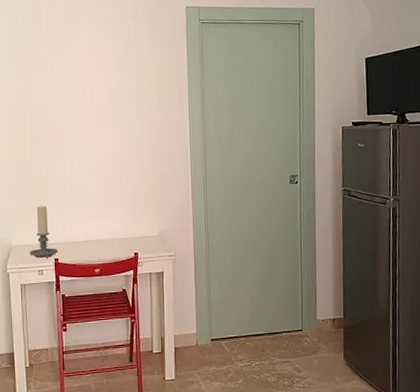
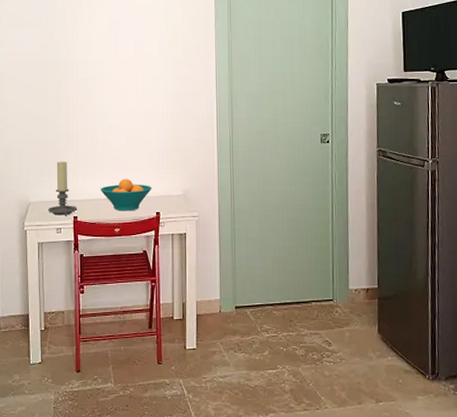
fruit bowl: none [80,221,130,253] -> present [100,178,153,211]

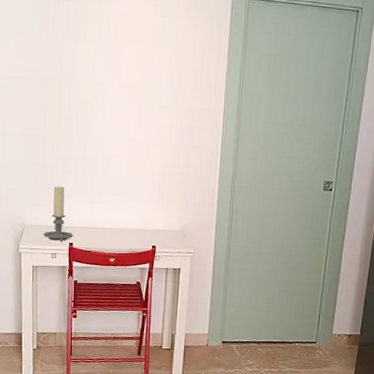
fruit bowl: present [100,178,153,211] -> none [97,209,150,242]

